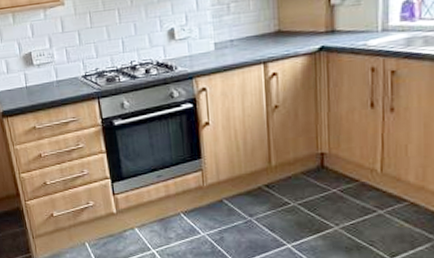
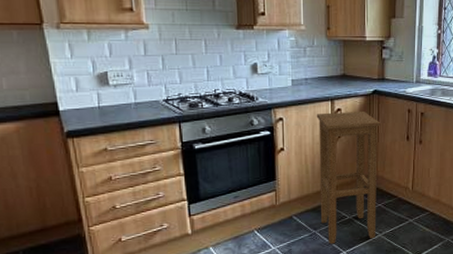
stool: none [246,74,332,235] -> present [316,112,381,245]

